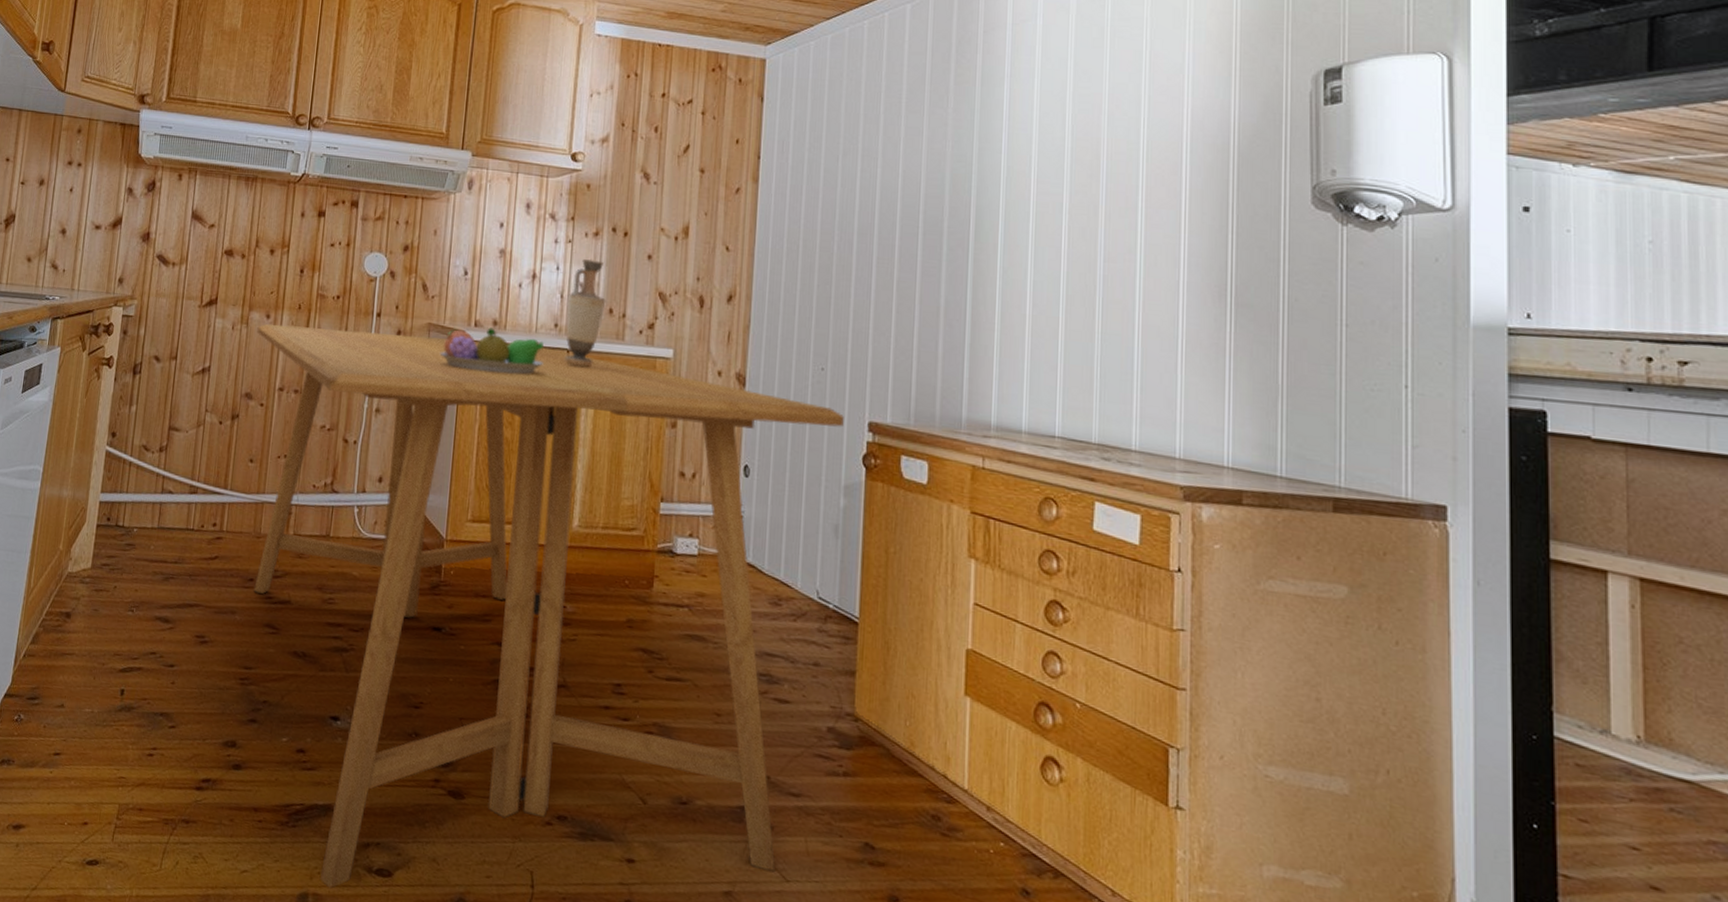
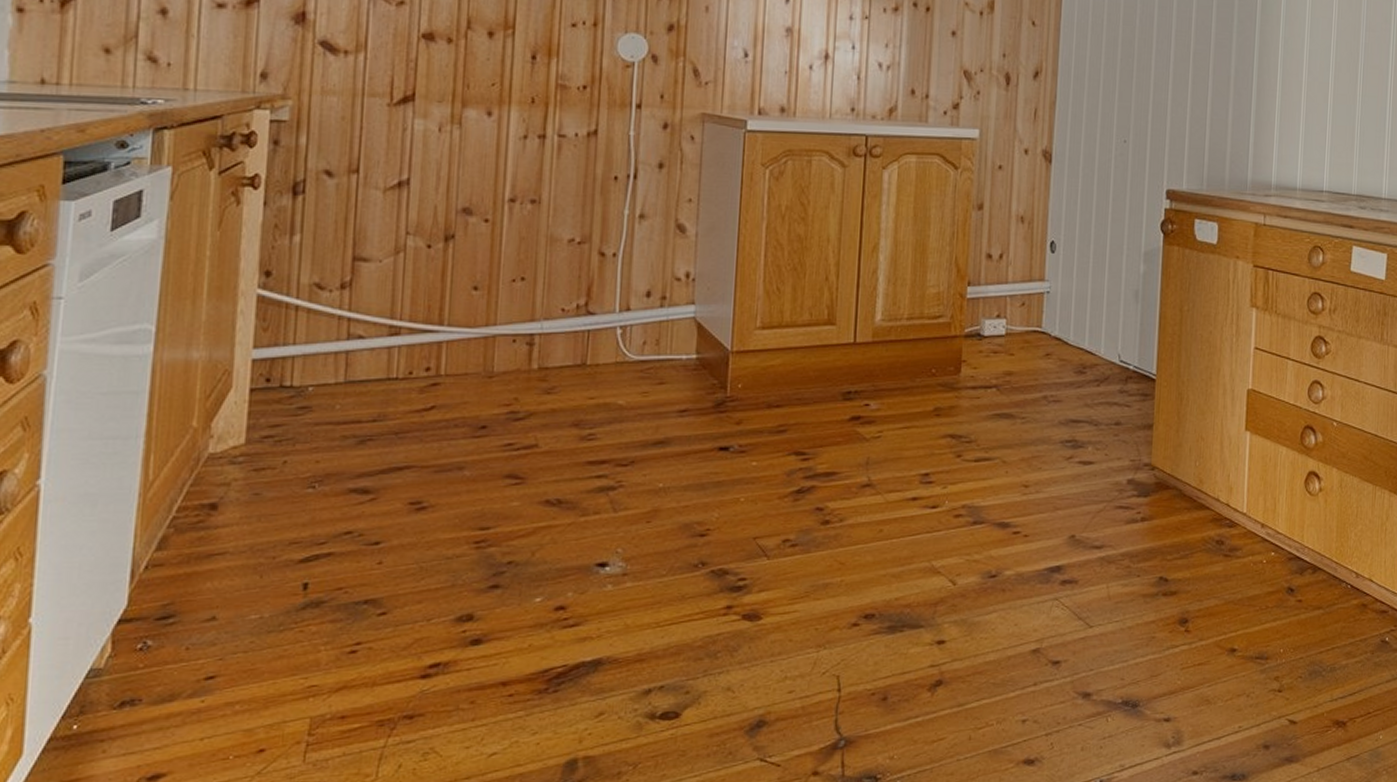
dining table: present [254,323,844,889] -> none [474,122,1144,747]
fruit bowl: present [439,327,545,375] -> none [717,115,840,166]
vase: present [564,259,606,368] -> none [862,36,908,154]

